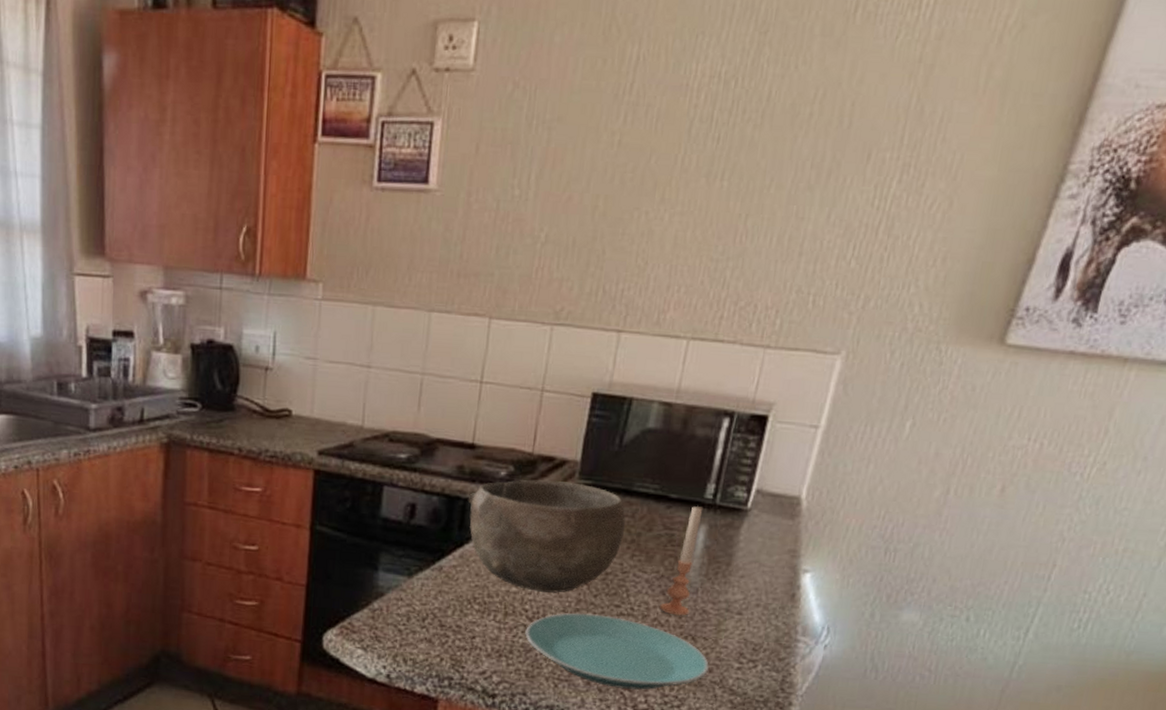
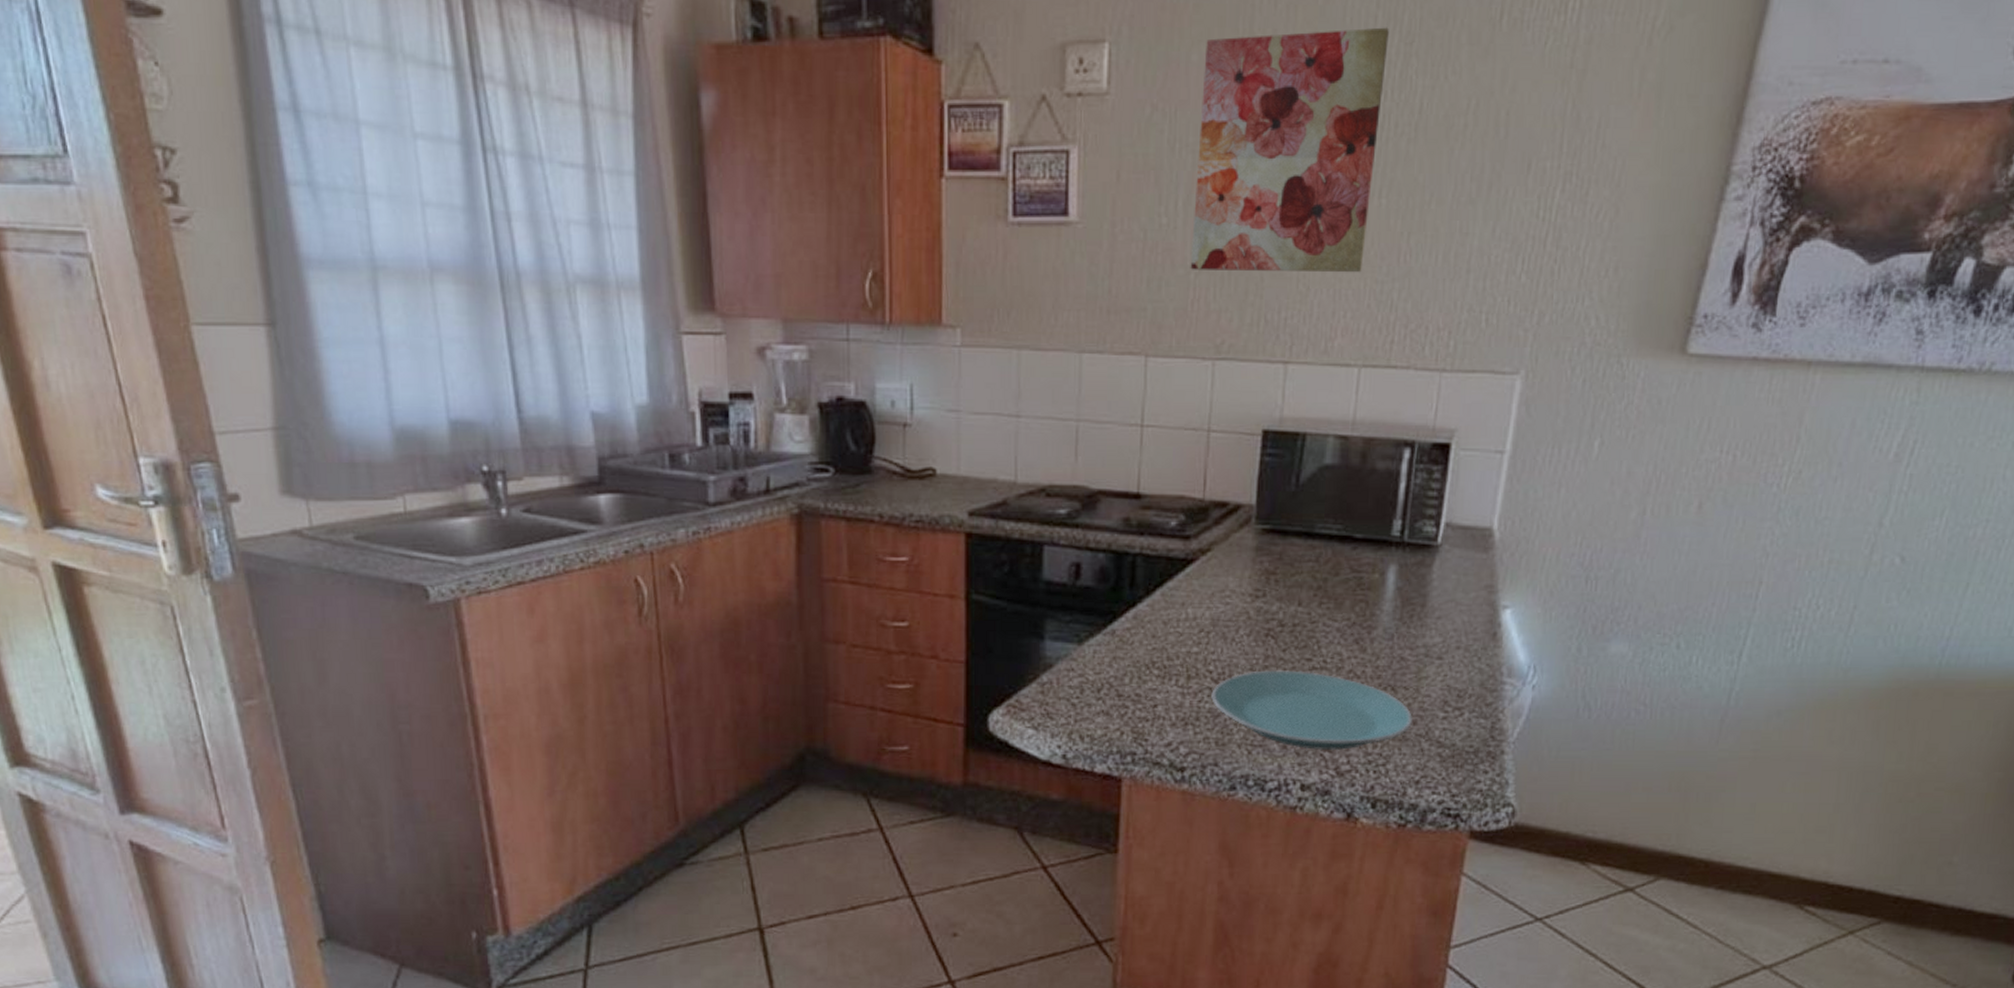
bowl: present [467,479,626,594] -> none [1137,528,1309,651]
wall art: none [537,16,745,251] -> present [1190,27,1389,273]
candle: present [660,505,703,616] -> none [1354,544,1391,665]

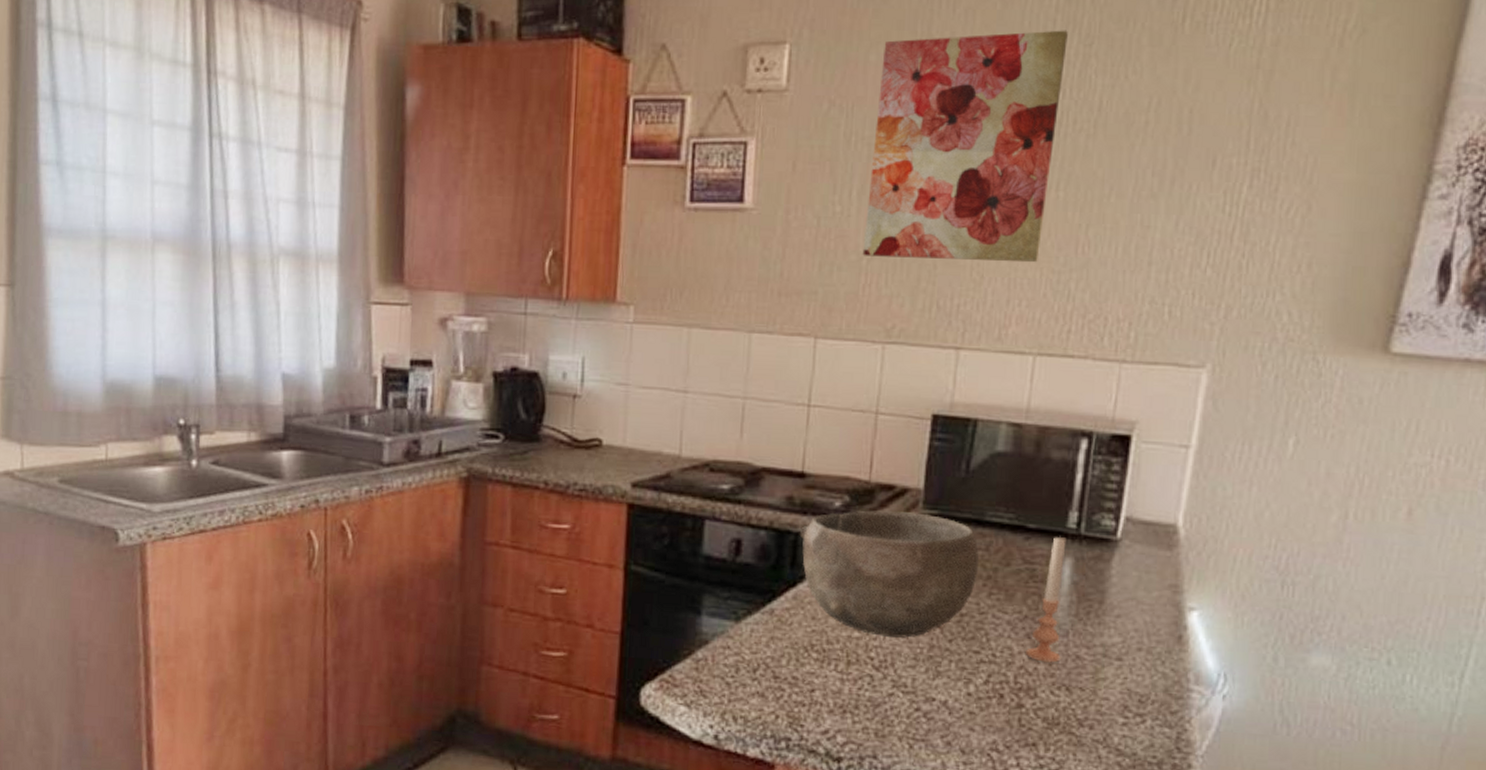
bowl: none [1137,528,1309,651] -> present [799,510,979,639]
plate: present [1211,670,1412,751] -> none [872,661,1089,752]
candle: none [1354,544,1391,665] -> present [1026,536,1067,663]

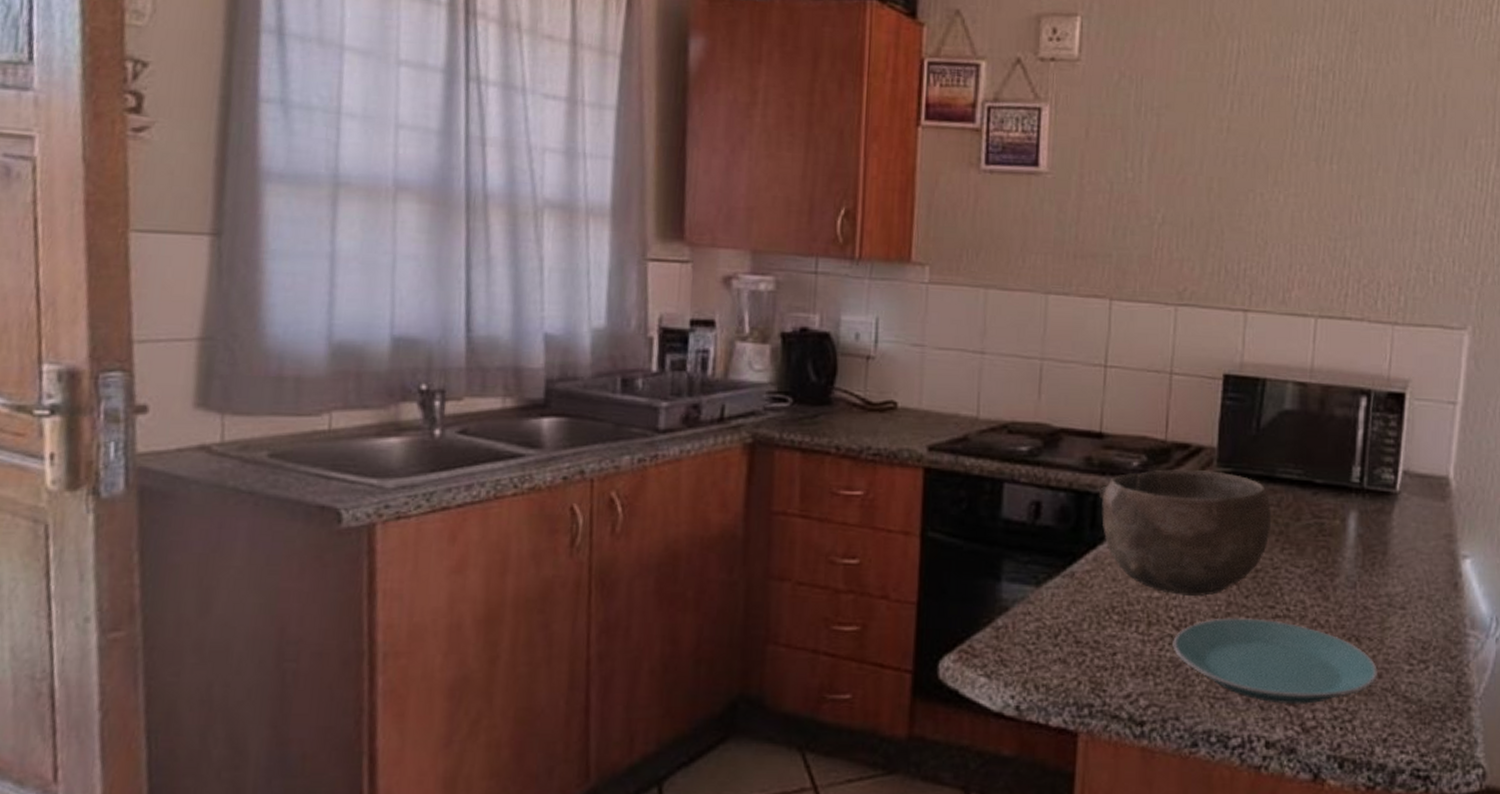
wall art: present [862,30,1068,263] -> none [1154,17,1335,231]
plate: none [872,661,1089,752] -> present [1172,618,1378,705]
candle: present [1026,536,1067,663] -> none [1318,490,1351,615]

